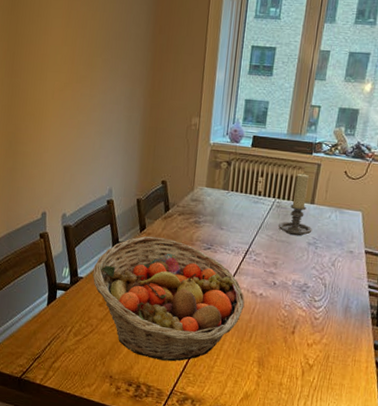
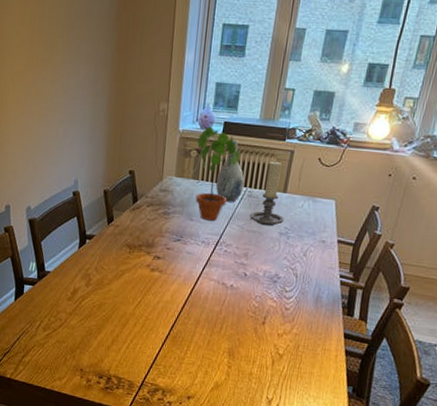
fruit basket: present [92,236,245,362] -> none [60,228,216,354]
potted plant: none [225,140,269,230] -> present [195,127,240,221]
vase: none [245,153,273,212] -> present [216,140,244,202]

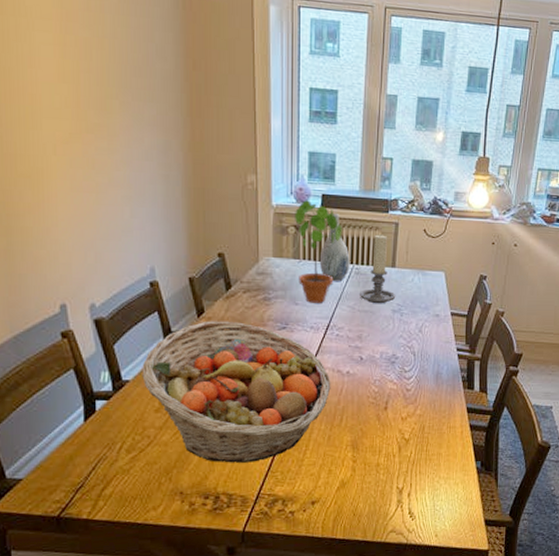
fruit basket: none [60,228,216,354] -> present [142,321,331,463]

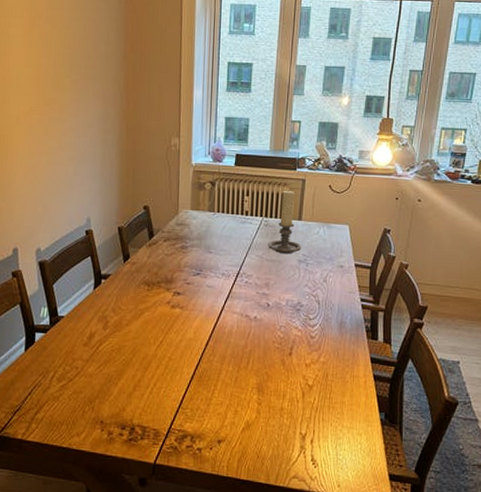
fruit basket: present [142,321,331,463] -> none [74,265,239,398]
potted plant: present [295,200,342,303] -> none [211,159,254,252]
vase: present [319,214,350,281] -> none [232,171,260,232]

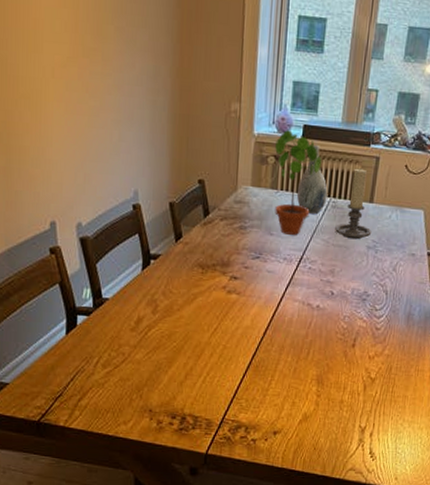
potted plant: none [211,159,254,252] -> present [275,130,322,235]
vase: none [232,171,260,232] -> present [296,145,328,214]

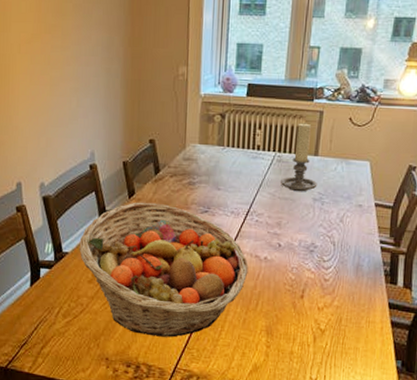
fruit basket: none [120,246,301,388] -> present [79,202,249,338]
potted plant: present [275,130,322,235] -> none [221,89,266,189]
vase: present [296,145,328,214] -> none [242,102,273,168]

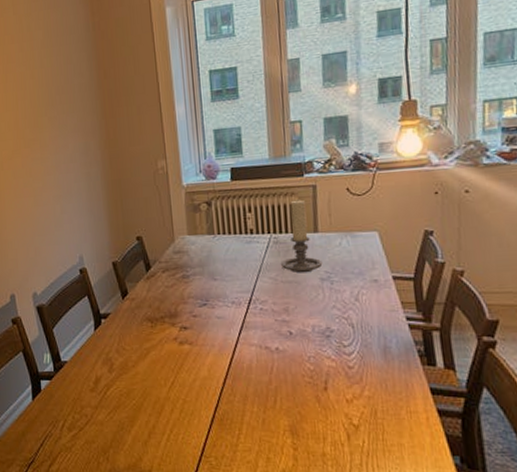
fruit basket: present [79,202,249,338] -> none [77,301,260,445]

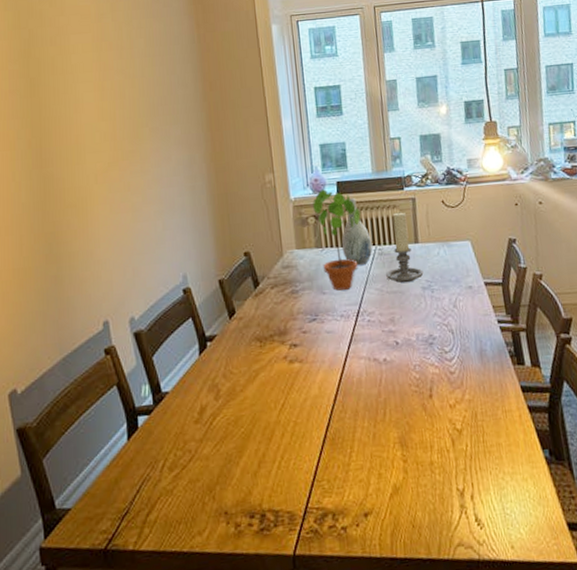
potted plant: none [205,176,256,278] -> present [313,189,361,291]
vase: none [234,185,267,253] -> present [341,198,373,265]

